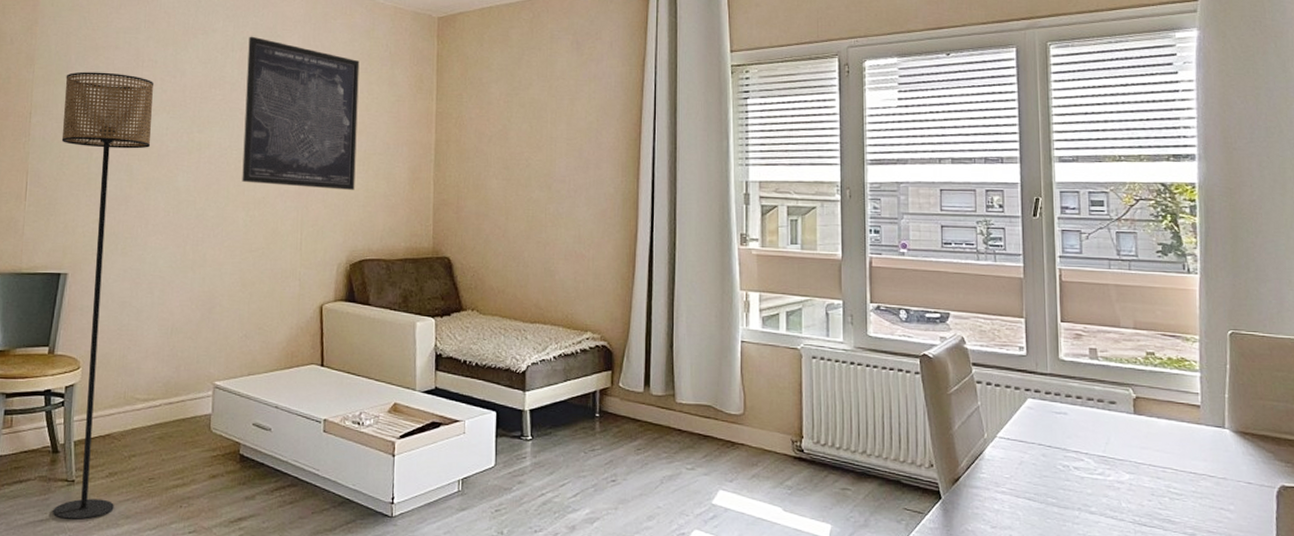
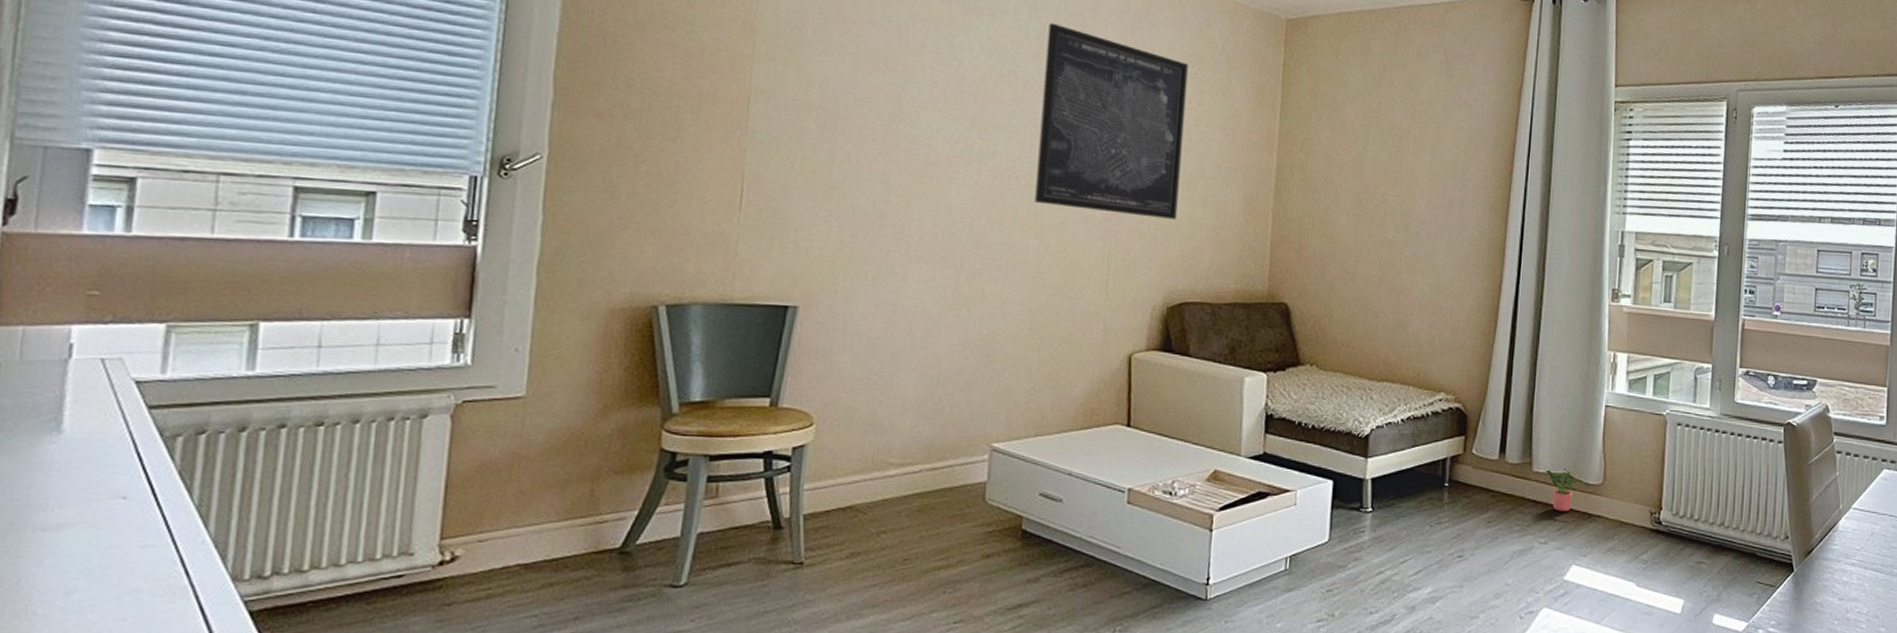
floor lamp: present [52,71,155,521] -> none [772,50,922,611]
potted plant: none [686,399,733,440] -> present [1543,468,1592,511]

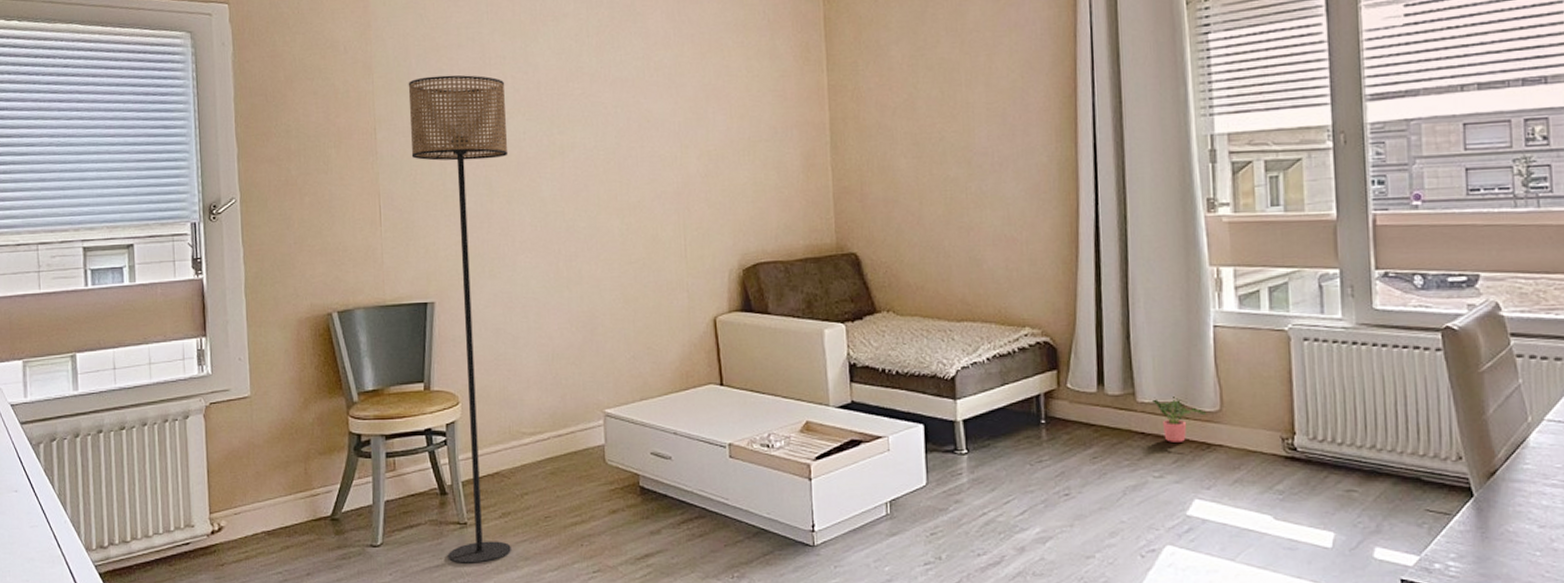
floor lamp: none [772,50,922,611] -> present [408,75,511,565]
wall art: present [1034,22,1189,219] -> none [605,17,741,187]

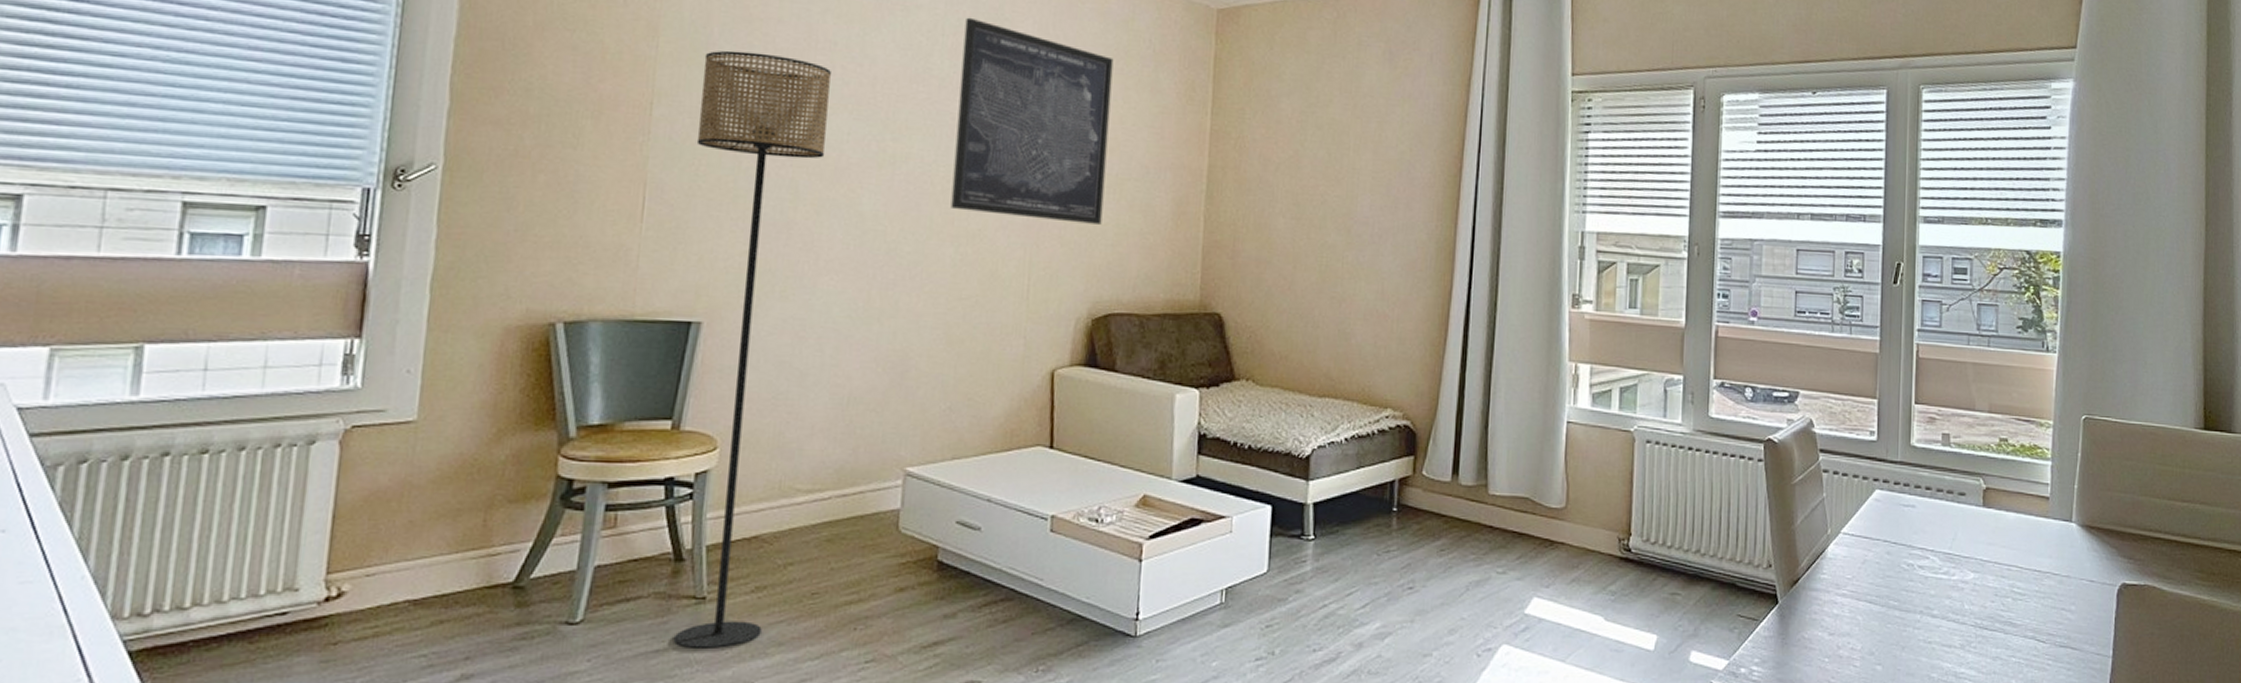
wall art: none [605,17,741,187] -> present [950,17,1114,225]
potted plant: present [1149,397,1207,442] -> none [1500,490,1553,538]

